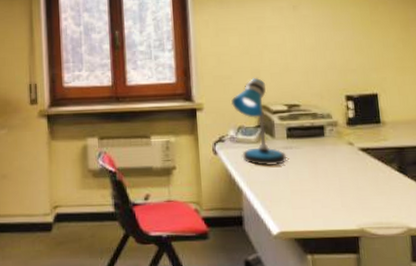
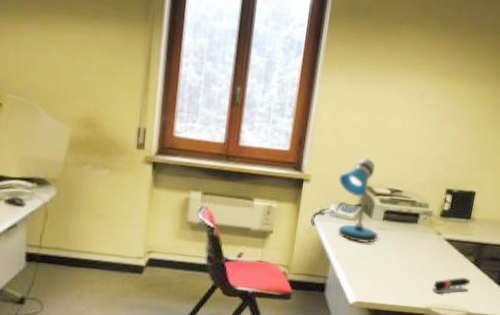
stapler: none [359,188,402,211] -> present [432,277,471,294]

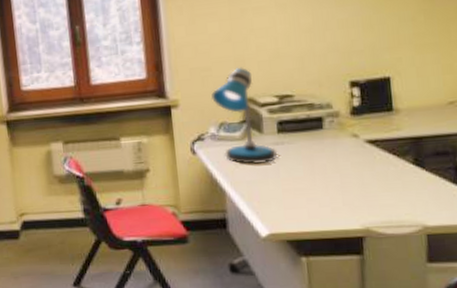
stapler: present [432,277,471,294] -> none [365,183,418,209]

